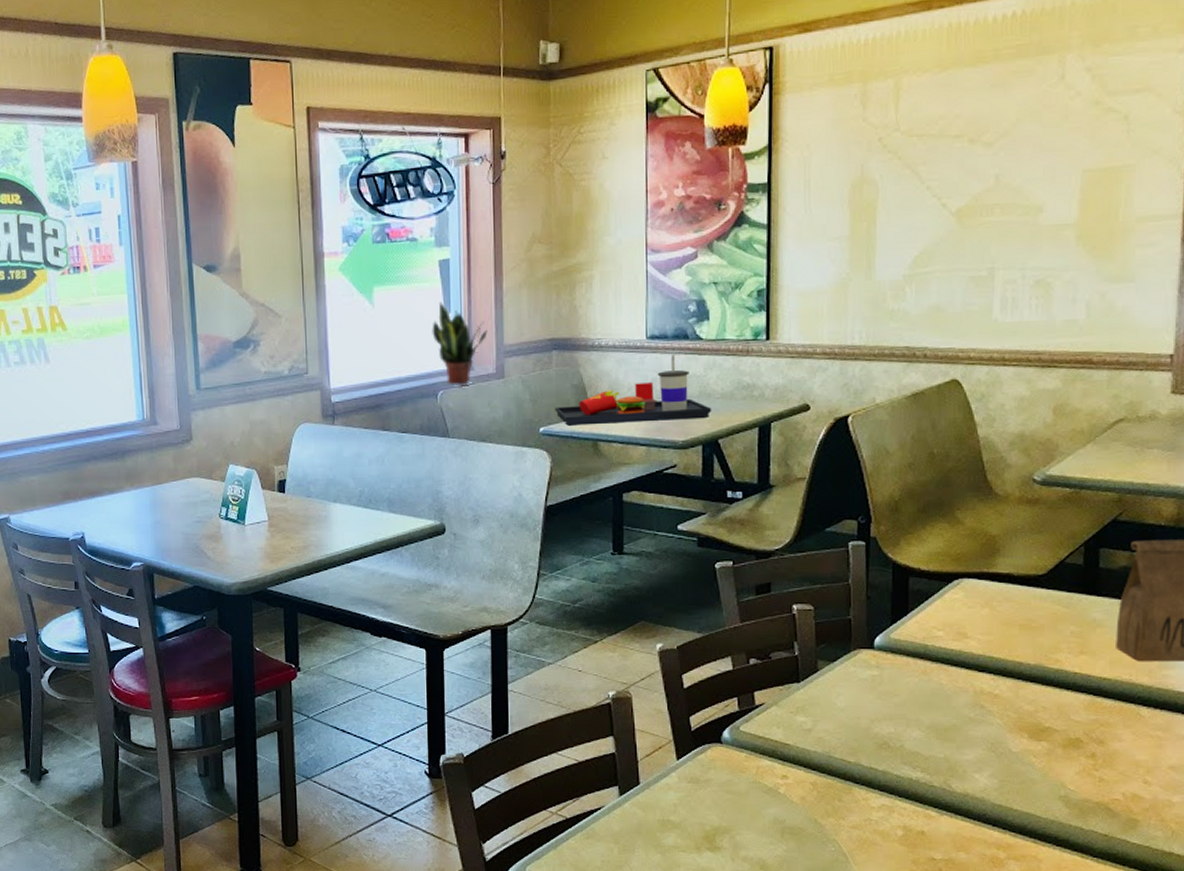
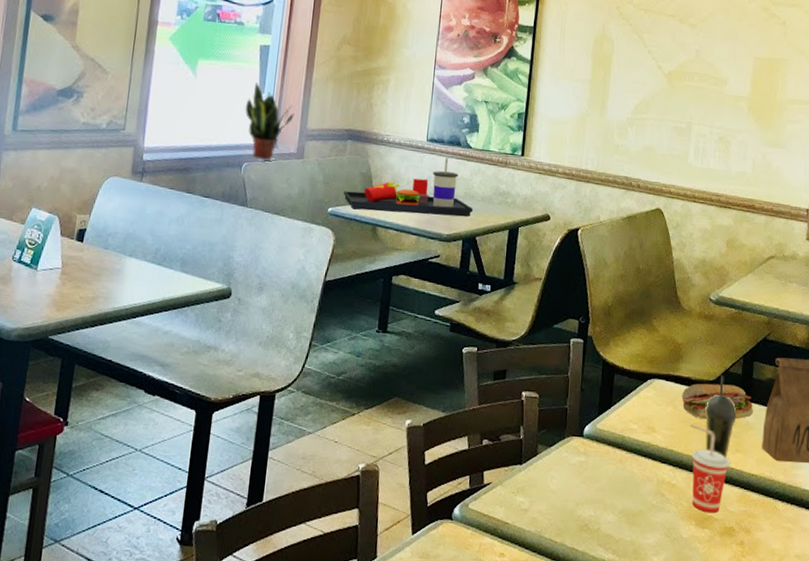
sandwich: none [1001,578,1103,619] -> present [682,383,754,419]
beverage cup: none [1014,626,1072,724] -> present [690,424,730,514]
beverage cup: none [1033,568,1078,662] -> present [704,375,737,459]

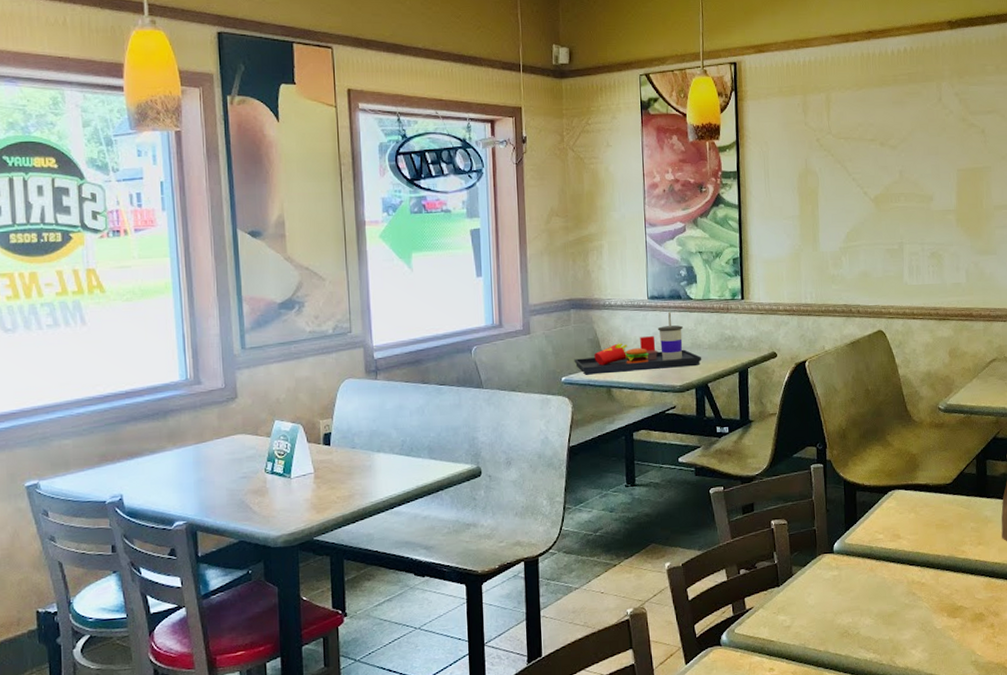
potted plant: present [245,82,294,161] -> none [465,267,515,341]
sandwich: present [682,383,754,419] -> none [922,484,991,520]
beverage cup: present [690,424,730,514] -> none [932,526,974,604]
beverage cup: present [704,375,737,459] -> none [944,477,975,552]

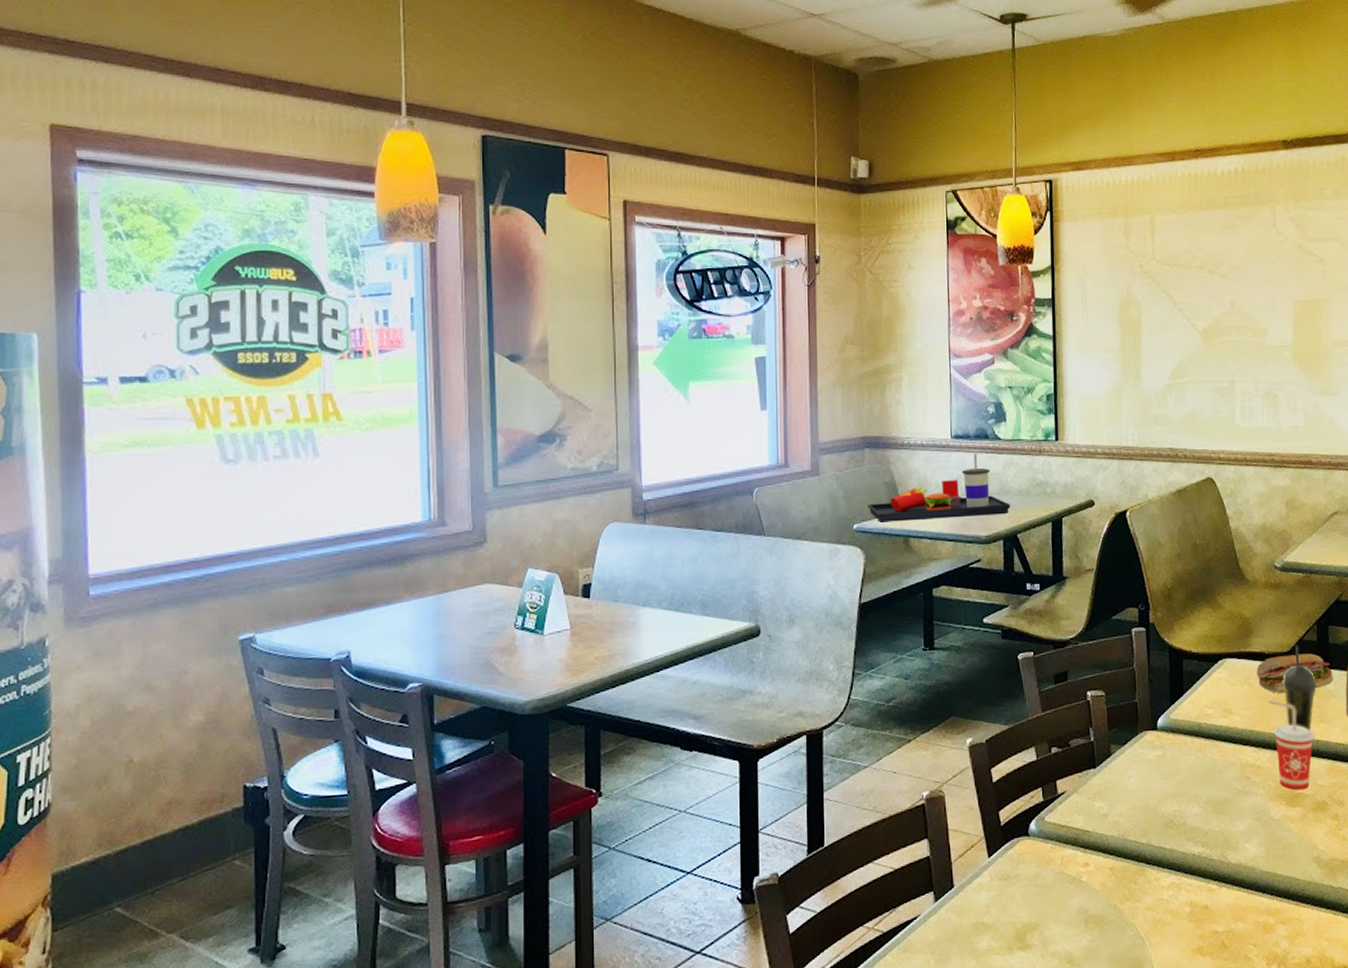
sandwich: none [922,484,991,520] -> present [1256,653,1334,693]
beverage cup: none [932,526,974,604] -> present [1268,700,1315,790]
beverage cup: none [944,477,975,552] -> present [1282,645,1316,731]

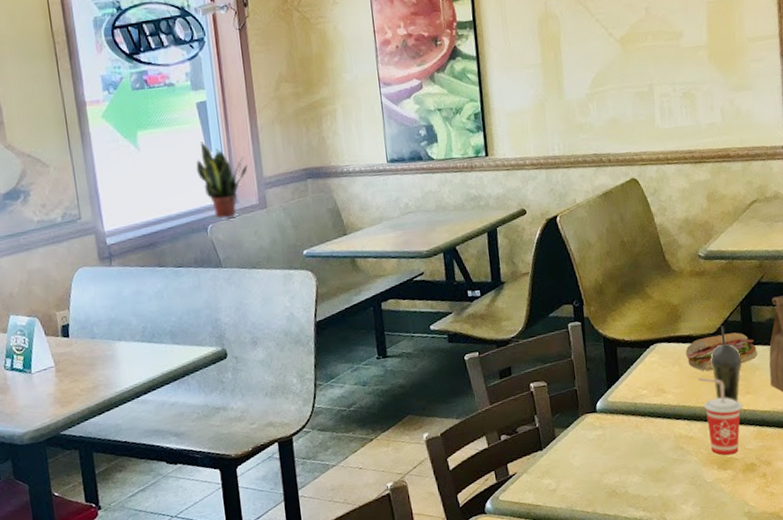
potted plant: none [748,399,803,483] -> present [196,142,248,219]
food tray: present [868,453,1011,523] -> none [314,174,448,247]

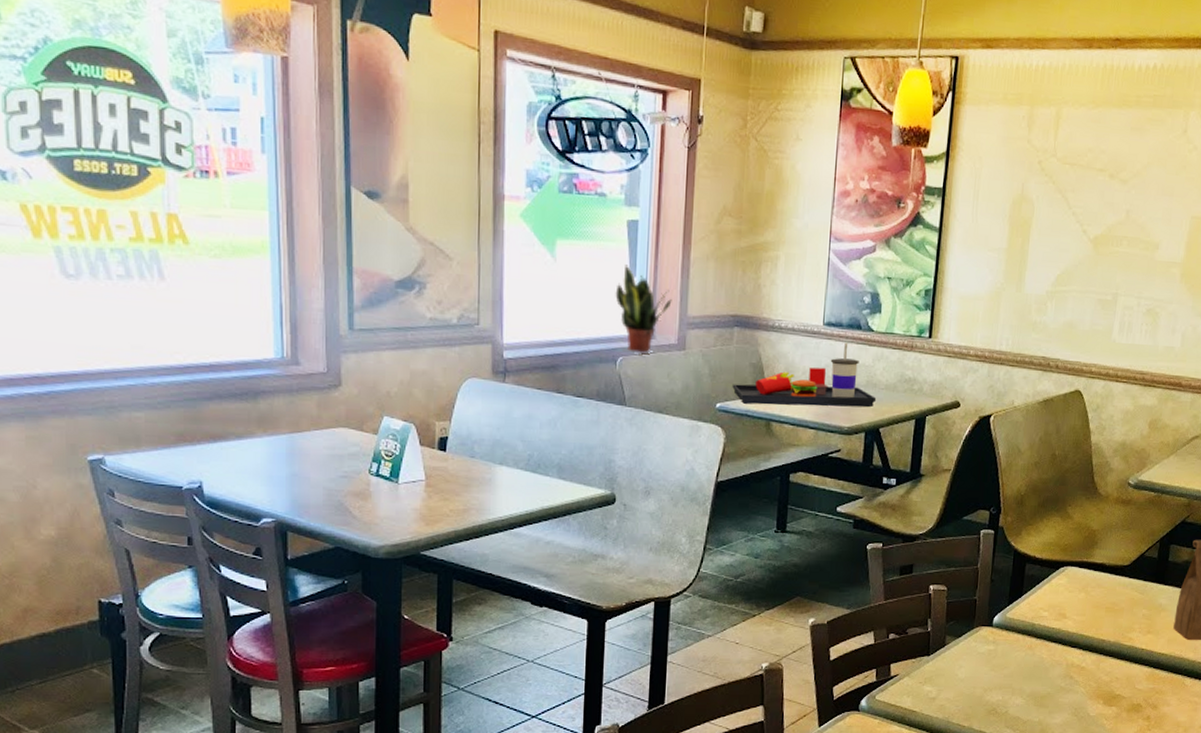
food tray: none [314,174,448,247] -> present [732,342,877,407]
sandwich: present [685,332,758,371] -> none [1094,568,1168,603]
beverage cup: present [698,377,742,455] -> none [1100,609,1141,692]
beverage cup: present [710,326,742,402] -> none [1116,560,1150,640]

